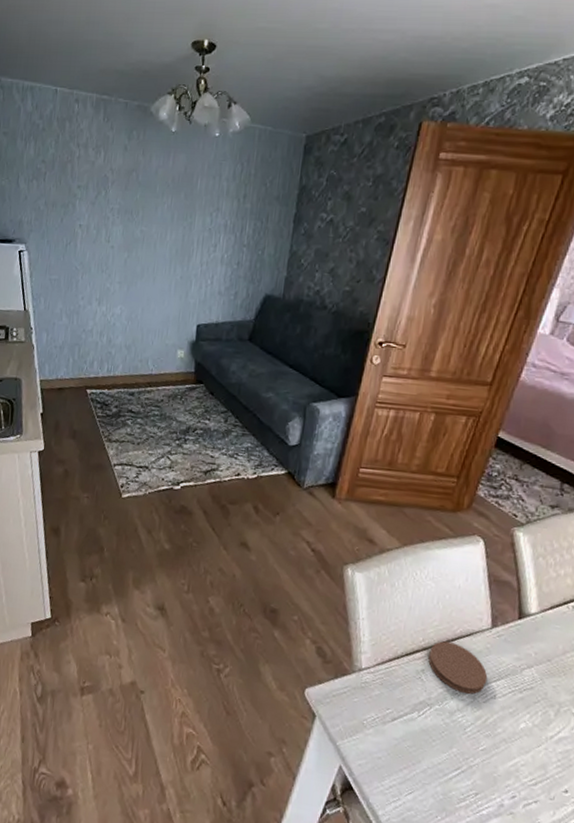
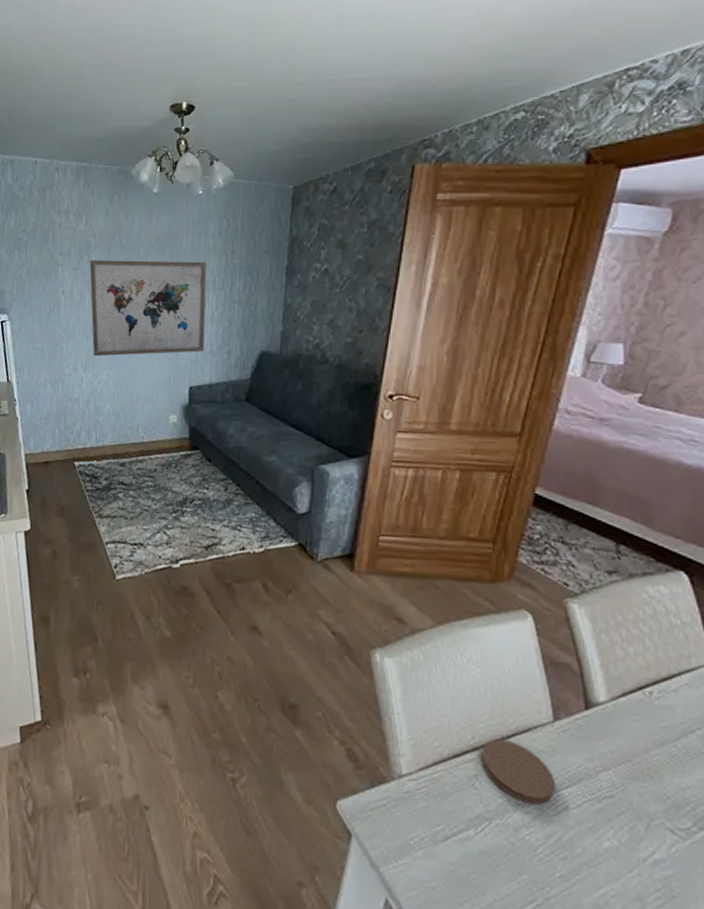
wall art: none [106,196,220,293] -> present [89,260,207,357]

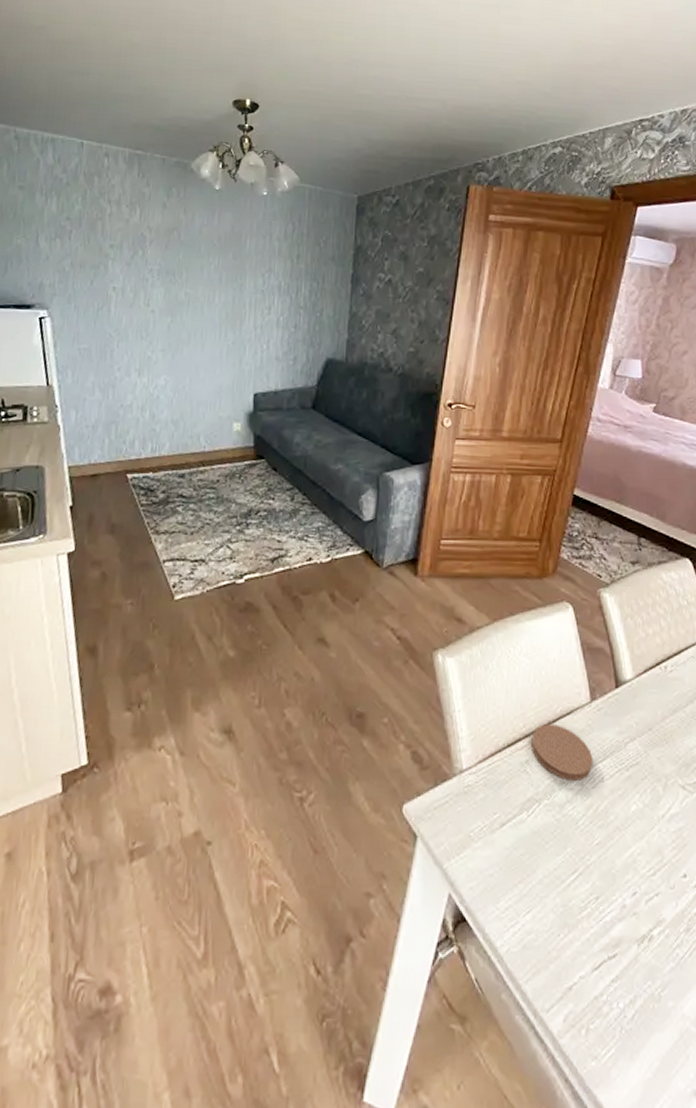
wall art: present [89,260,207,357] -> none [144,256,272,360]

